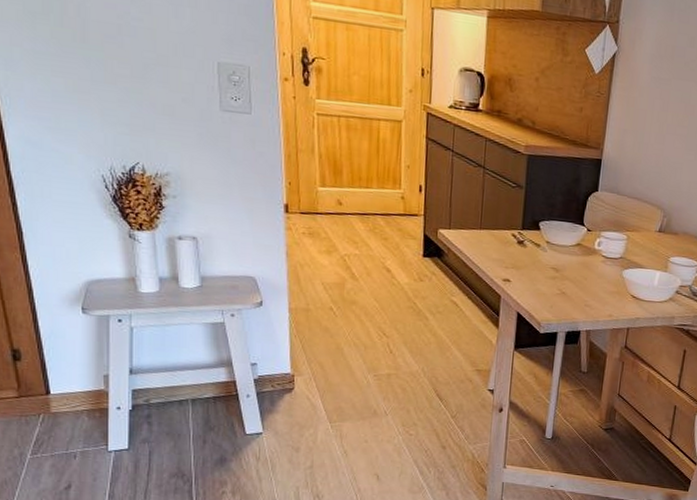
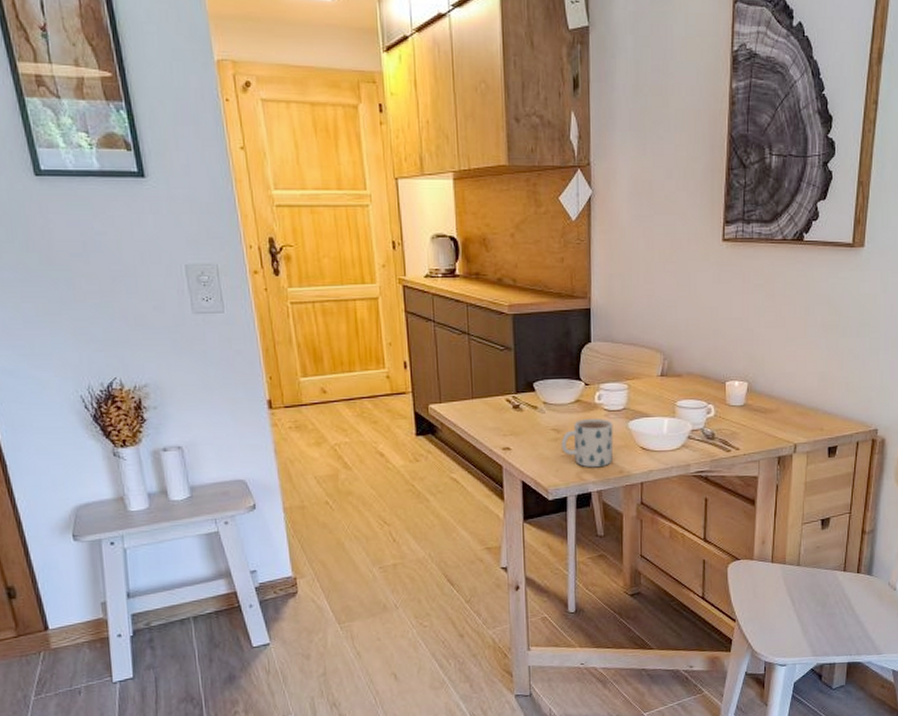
mug: none [557,262,609,309] -> present [561,418,614,468]

